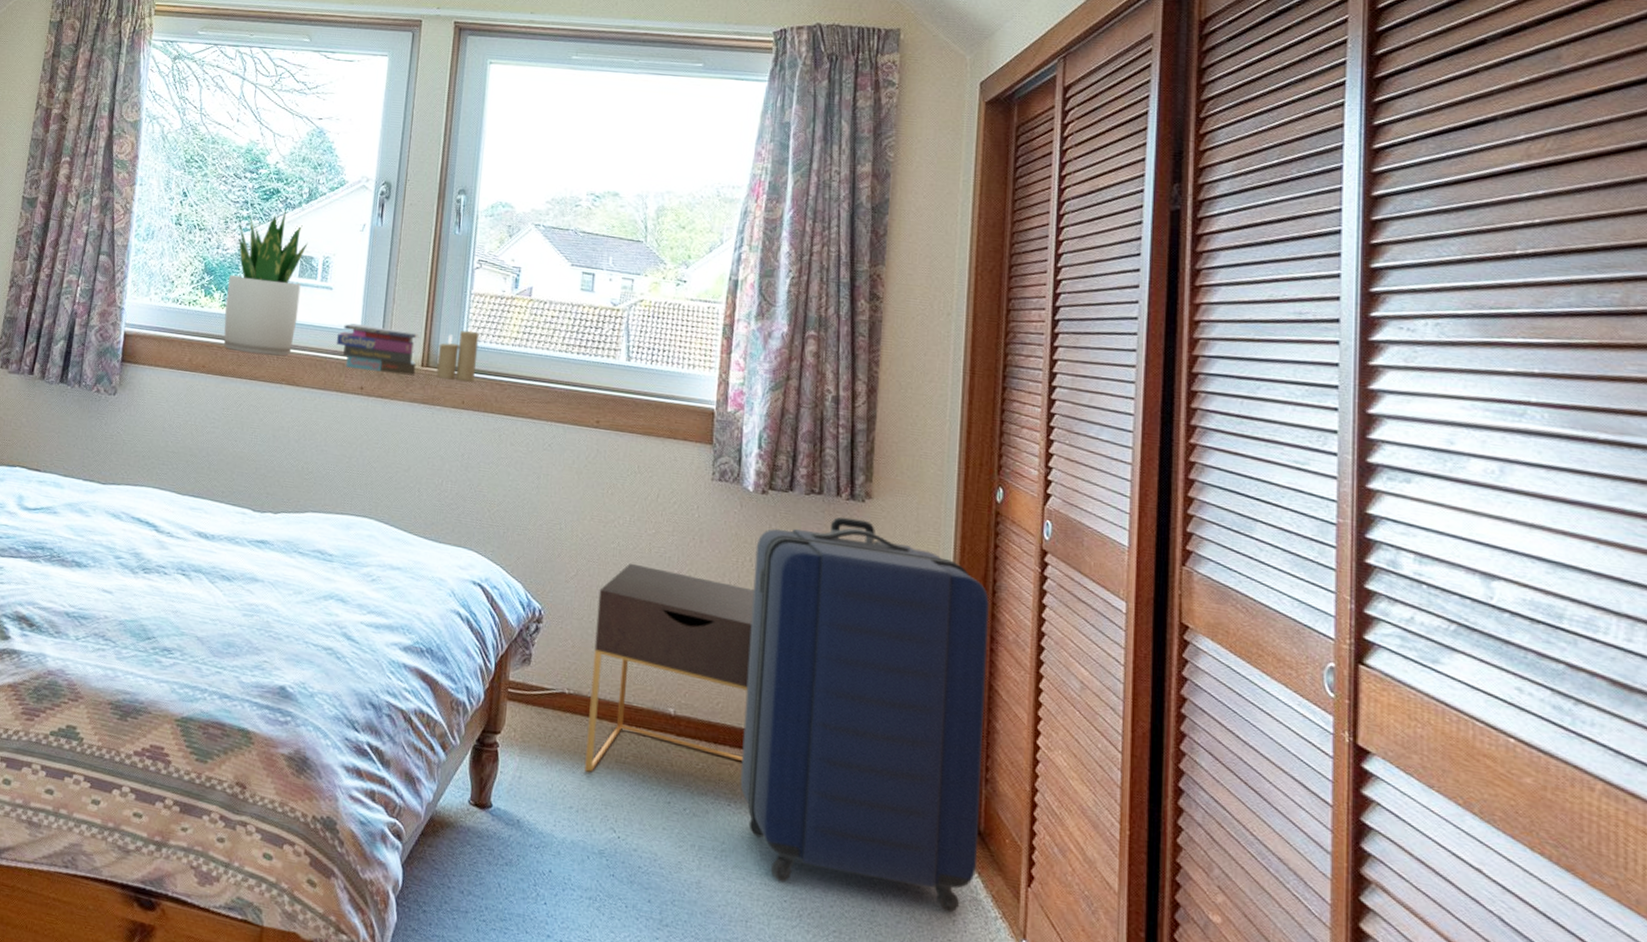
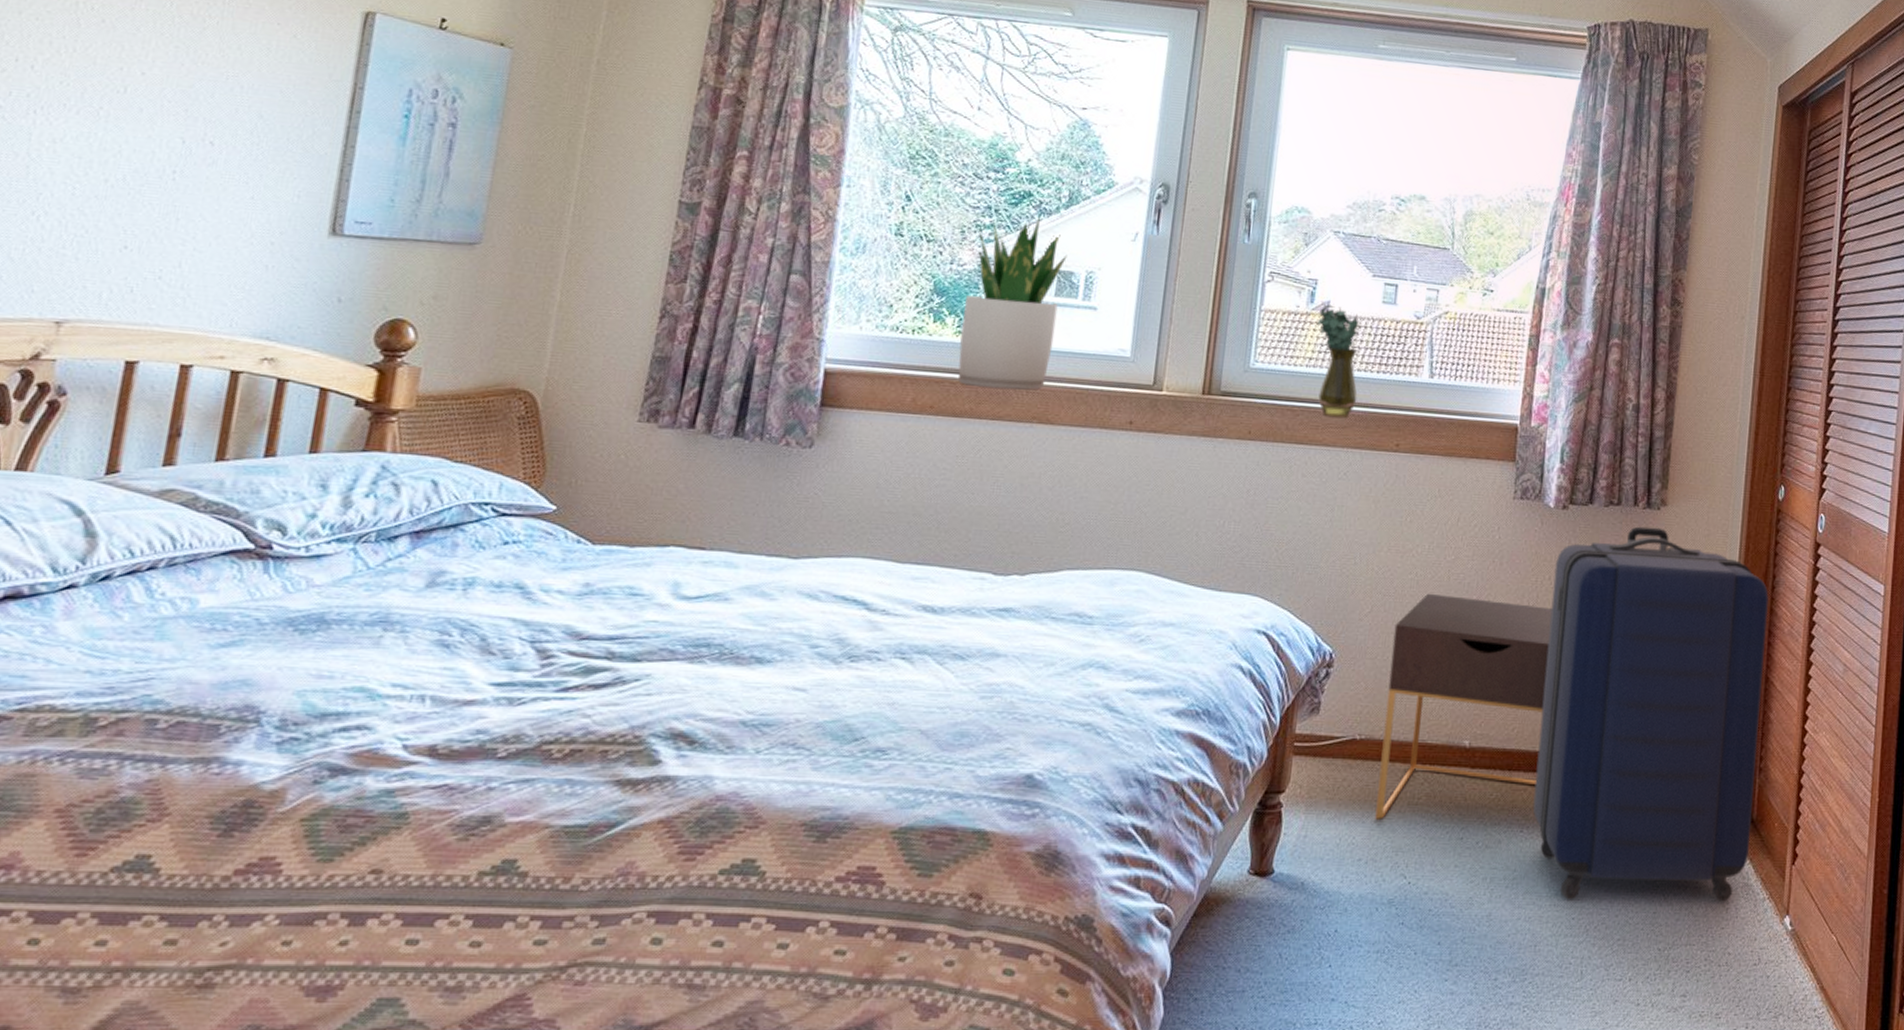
books: present [336,323,421,376] -> none [1100,348,1202,406]
candle: present [436,324,480,383] -> none [1219,344,1270,410]
vase: none [522,287,560,395] -> present [1318,301,1360,419]

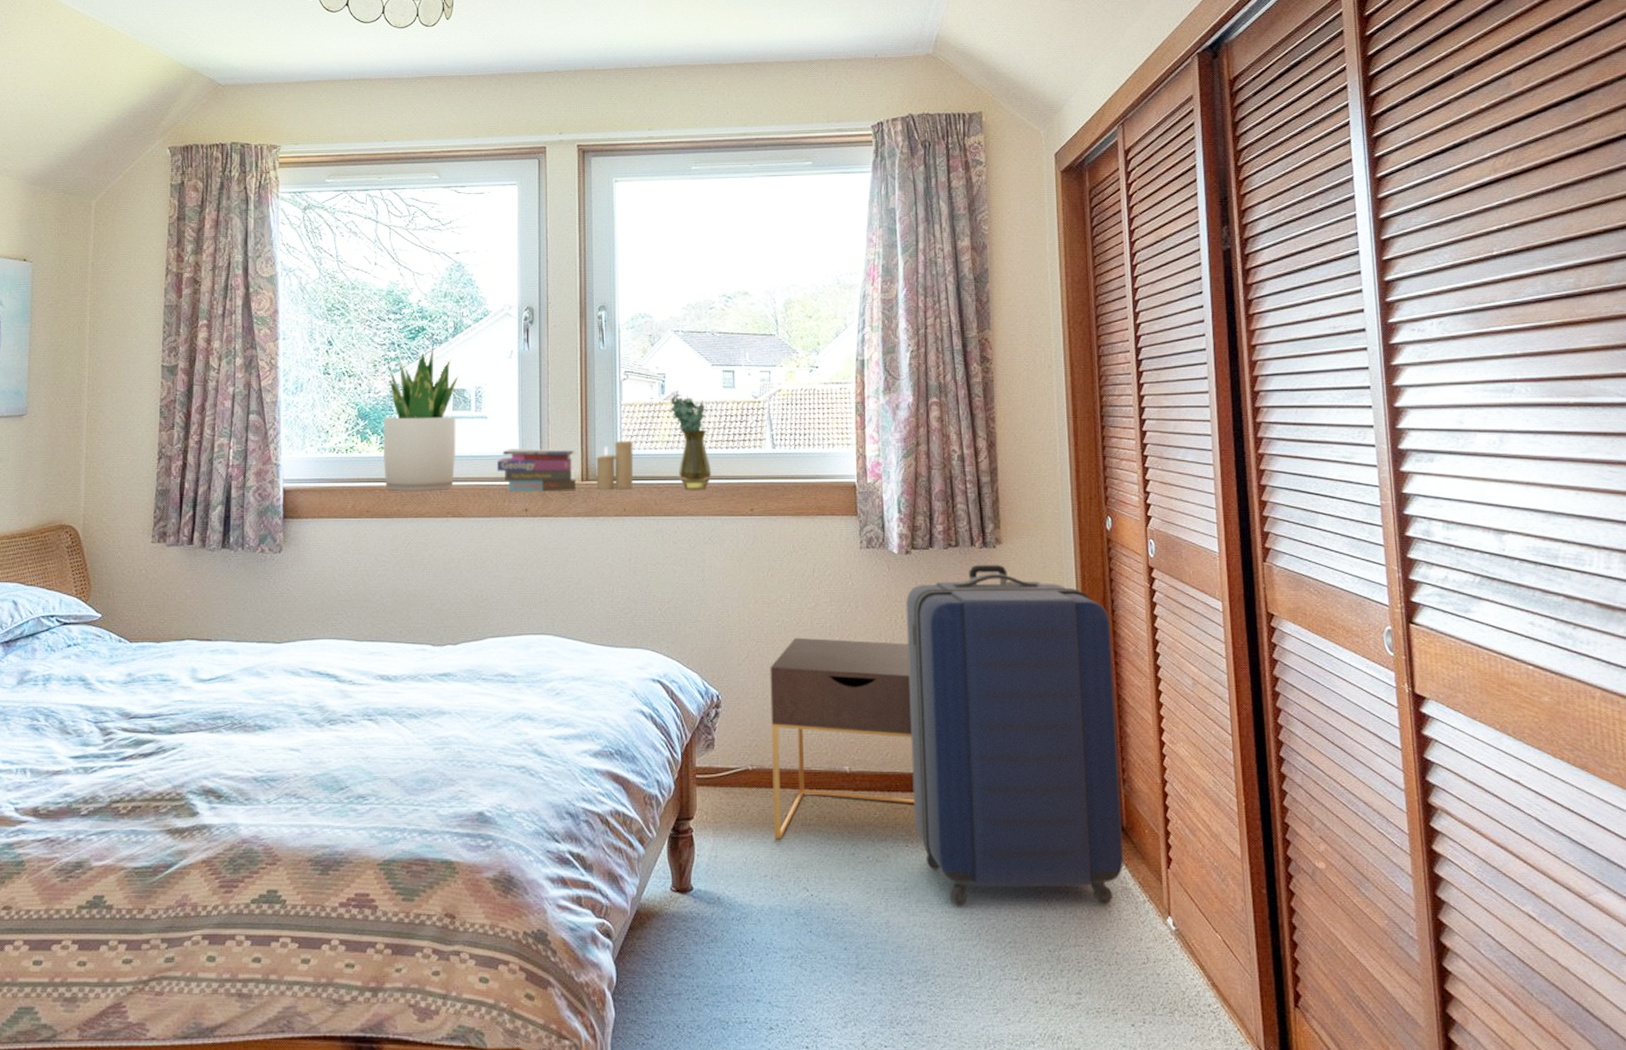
books: none [1100,348,1202,406] -> present [496,448,577,493]
candle: none [1219,344,1270,410] -> present [596,434,634,491]

